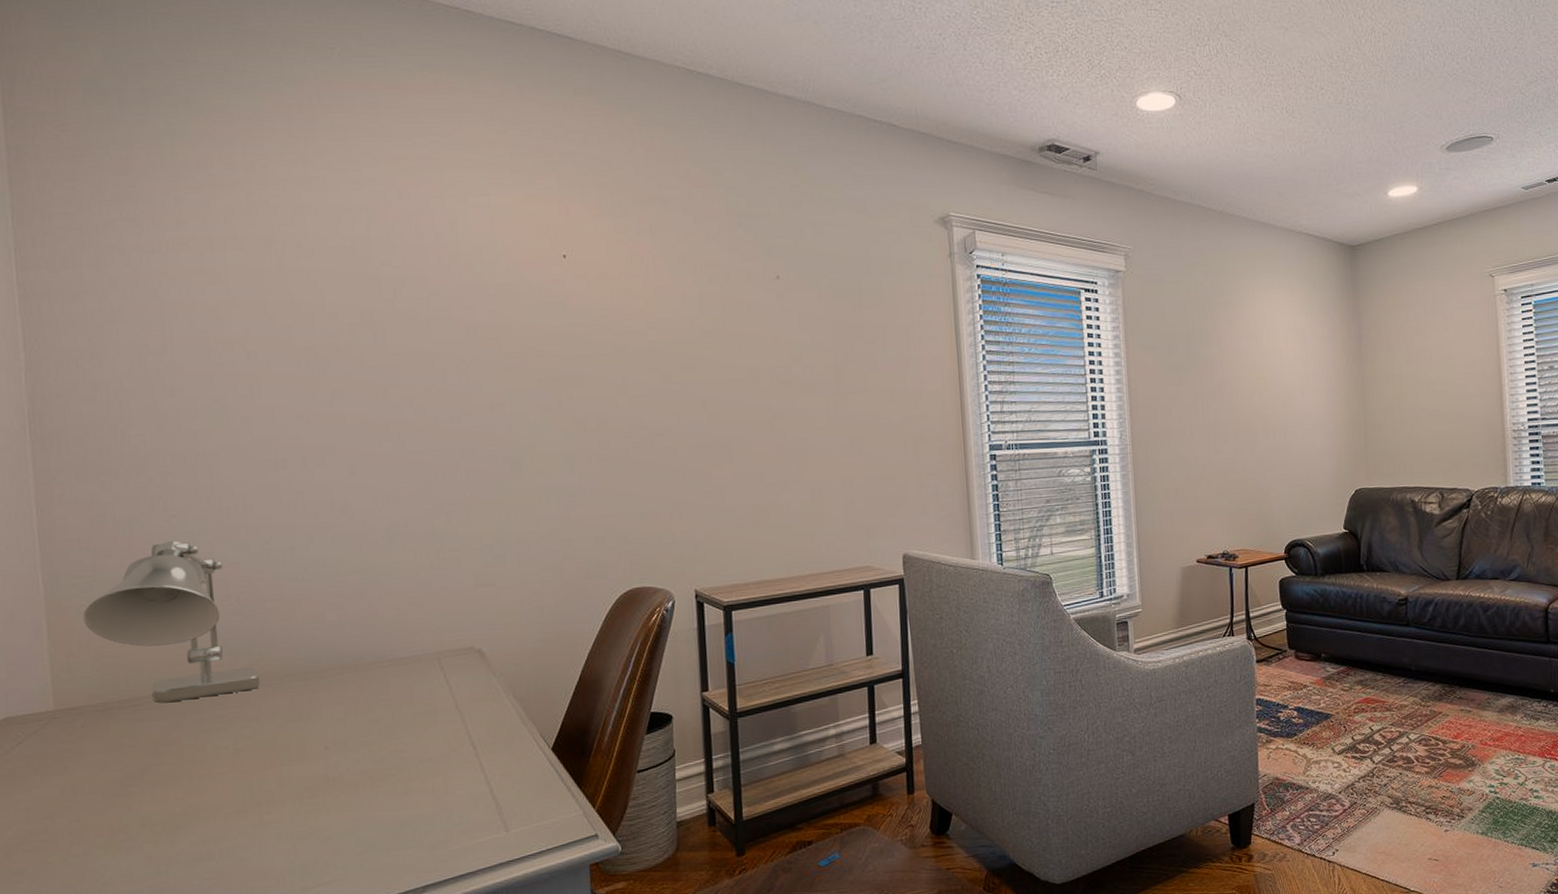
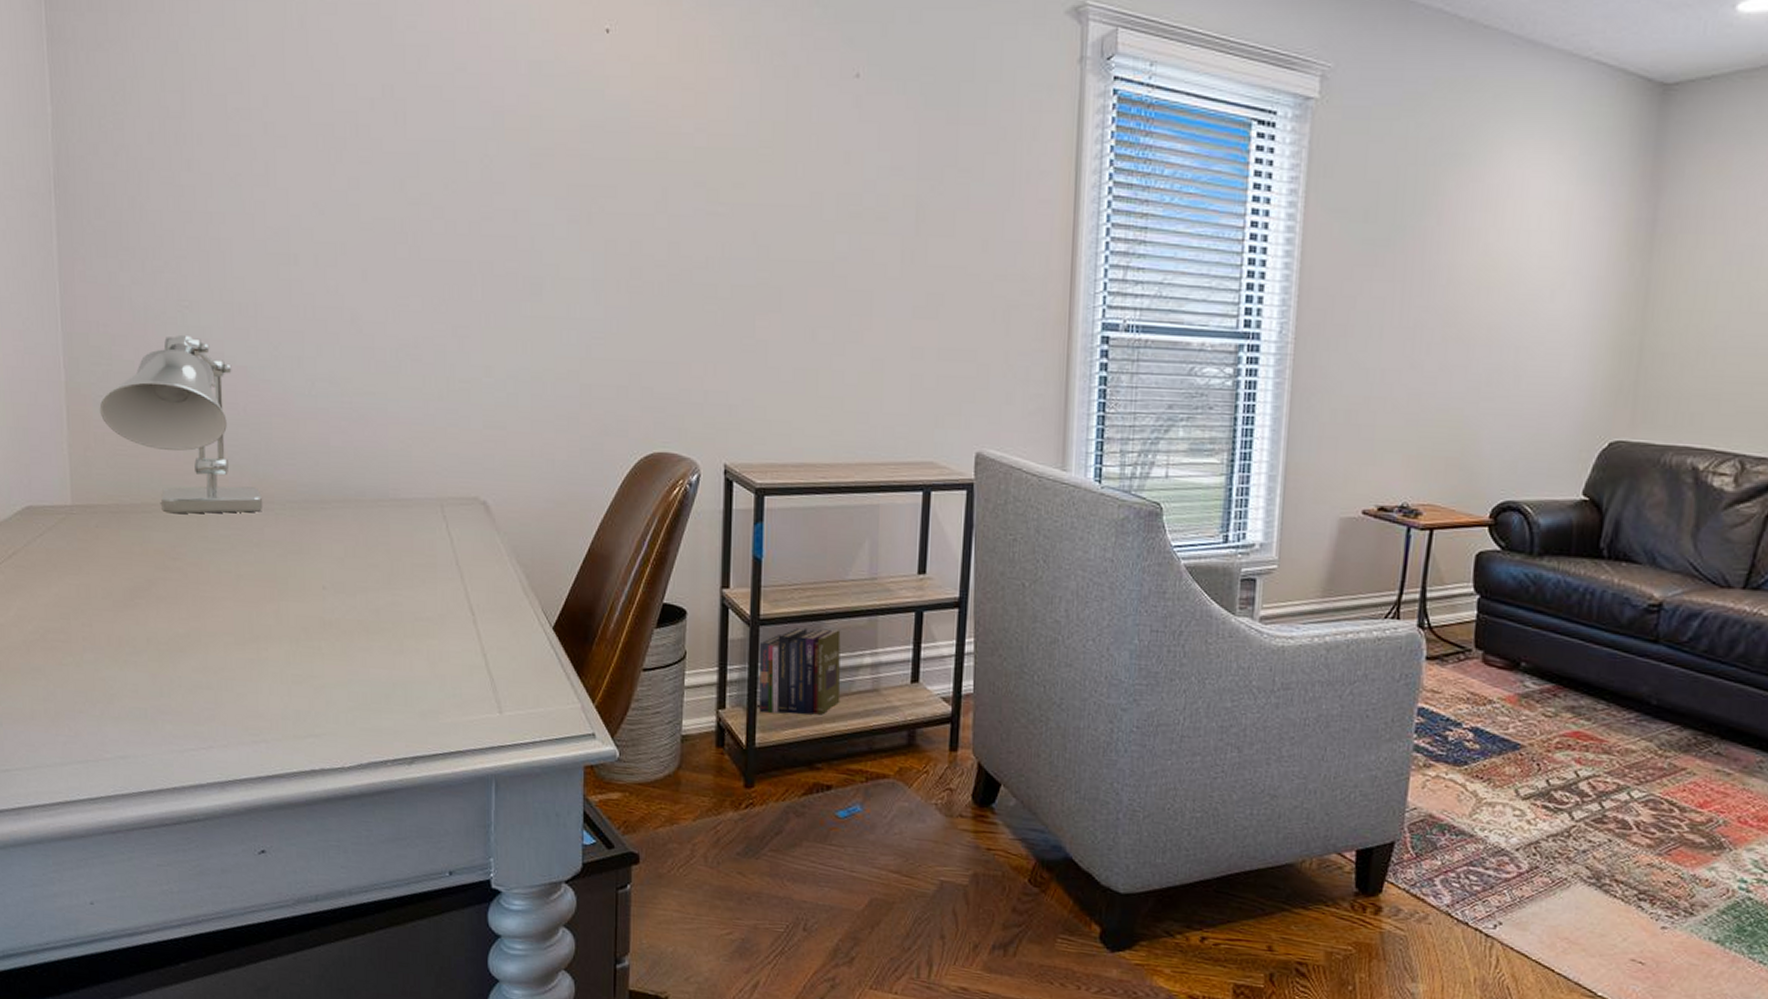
books: none [739,711,813,790] -> present [759,628,841,715]

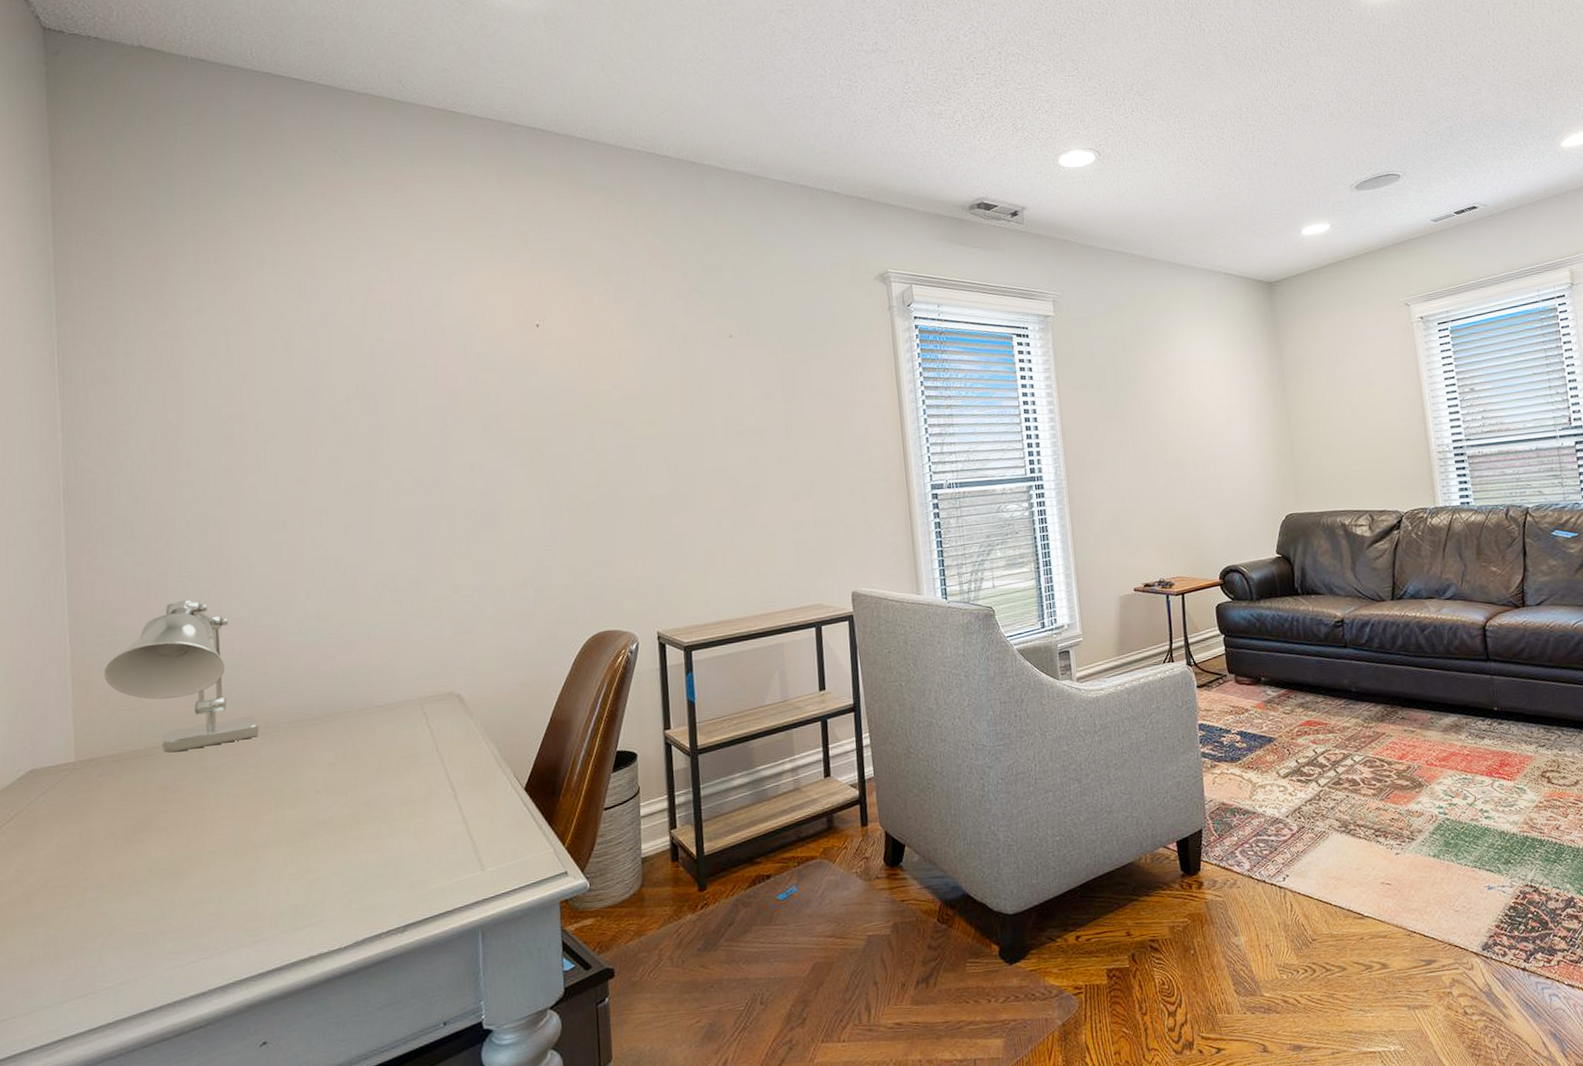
books: present [759,628,841,715] -> none [700,746,770,825]

